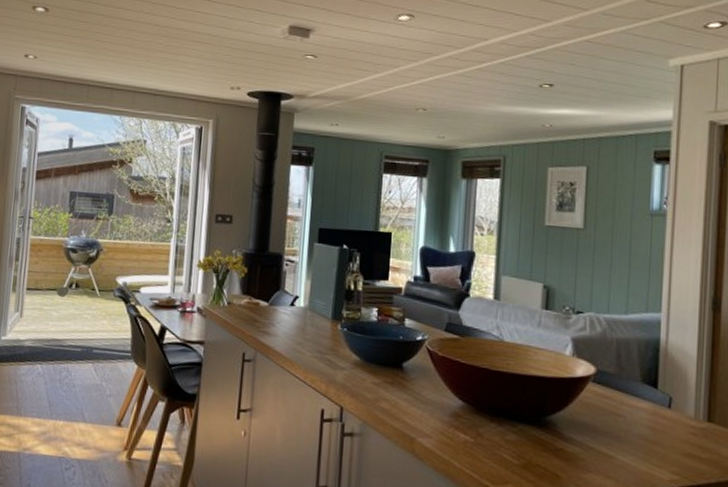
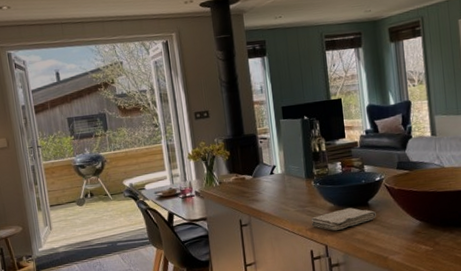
washcloth: none [328,366,411,392] -> present [311,208,377,231]

